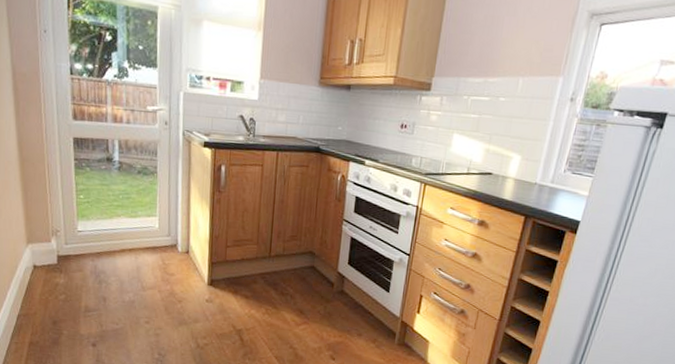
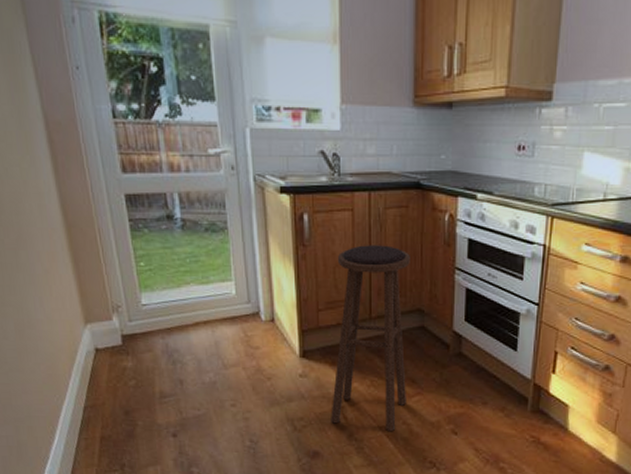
stool: none [229,195,307,354] -> present [331,245,410,432]

